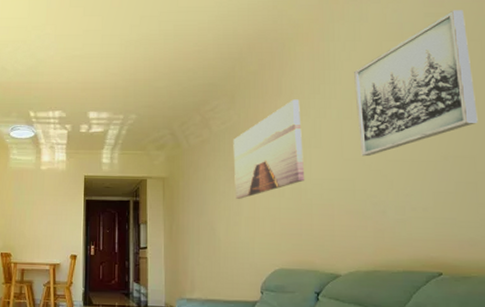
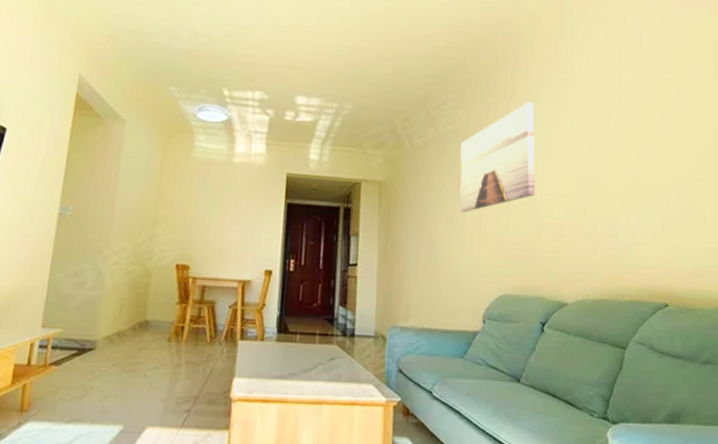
wall art: present [354,10,478,157] -> none [591,21,708,173]

